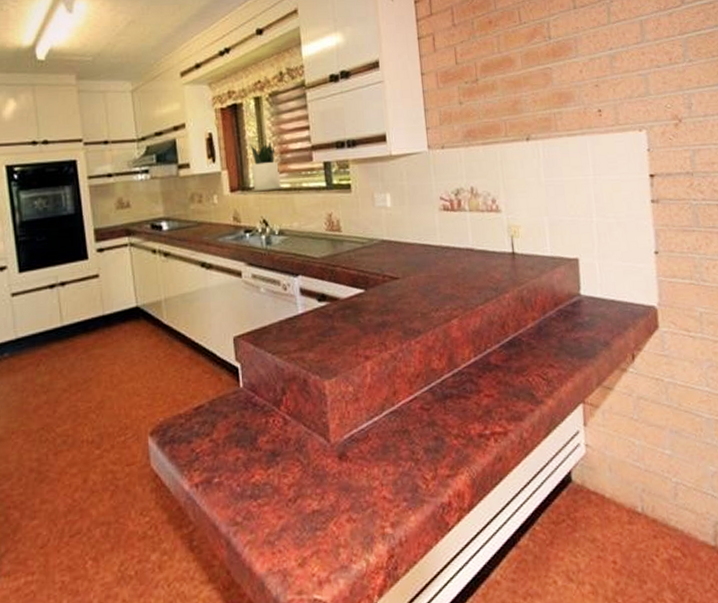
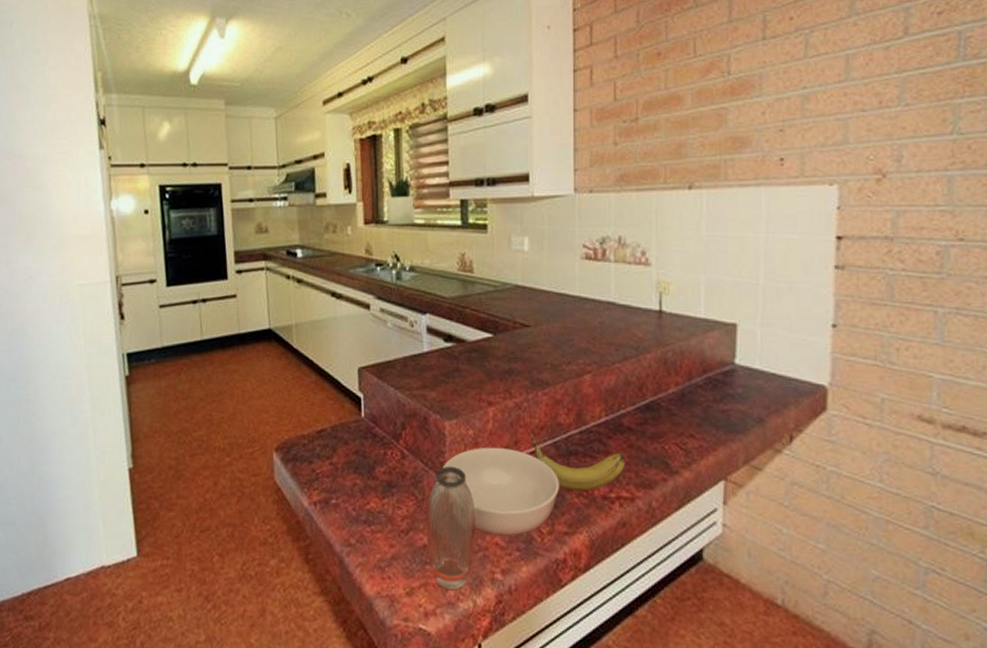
vase: none [312,425,364,553] -> present [425,466,477,590]
bowl: none [325,400,439,491] -> present [442,447,559,538]
fruit: none [408,382,496,434] -> present [531,433,625,492]

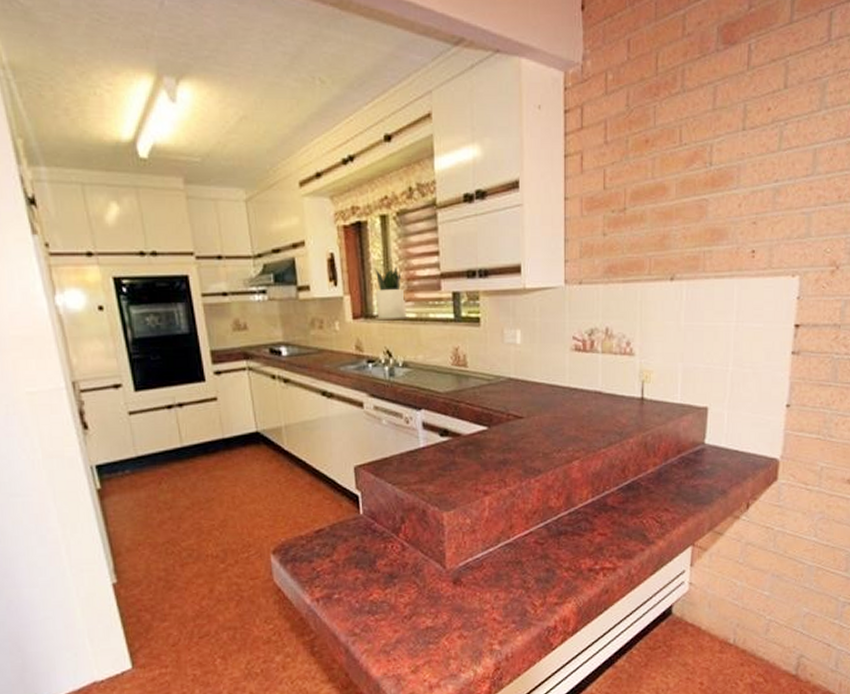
vase: present [425,466,477,590] -> none [427,553,476,663]
bowl: present [442,447,559,538] -> none [442,533,550,613]
fruit: present [531,433,625,492] -> none [525,518,609,567]

